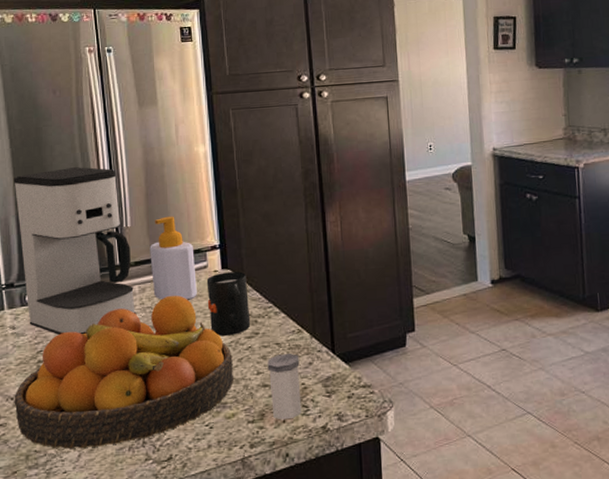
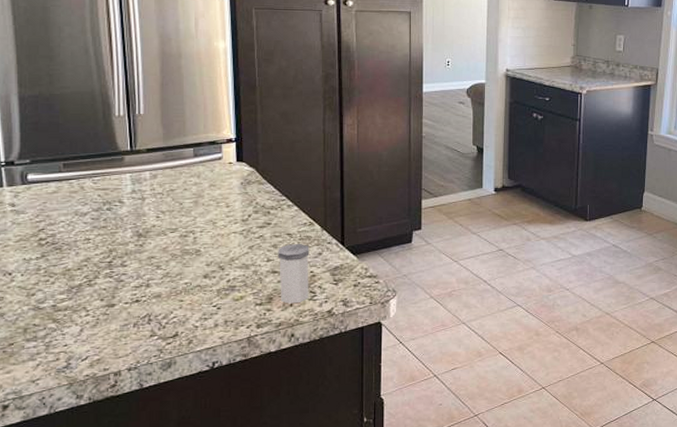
coffee maker: present [14,167,136,336] -> none [16,51,146,216]
fruit bowl: present [14,295,233,449] -> none [12,183,243,324]
soap bottle: present [150,216,197,300] -> none [163,107,211,189]
mug: present [206,271,251,337] -> none [220,165,263,225]

